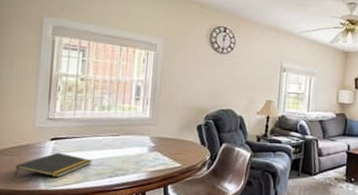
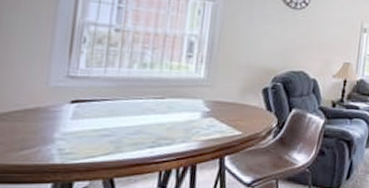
notepad: present [14,152,92,178] -> none [16,117,128,149]

